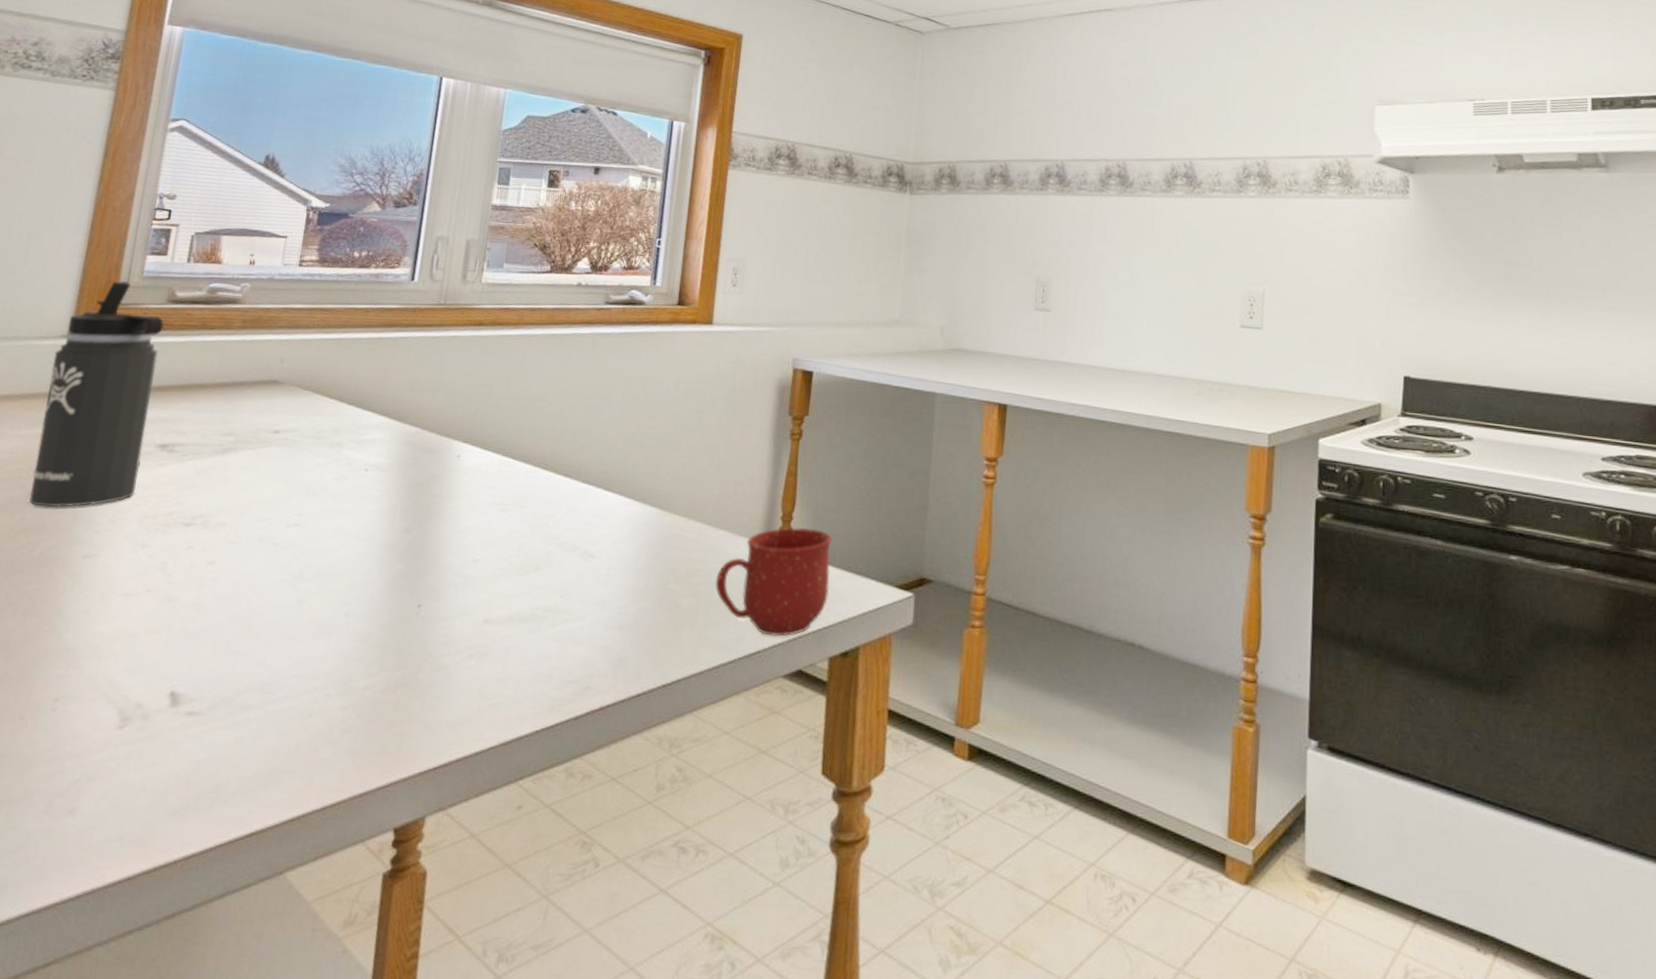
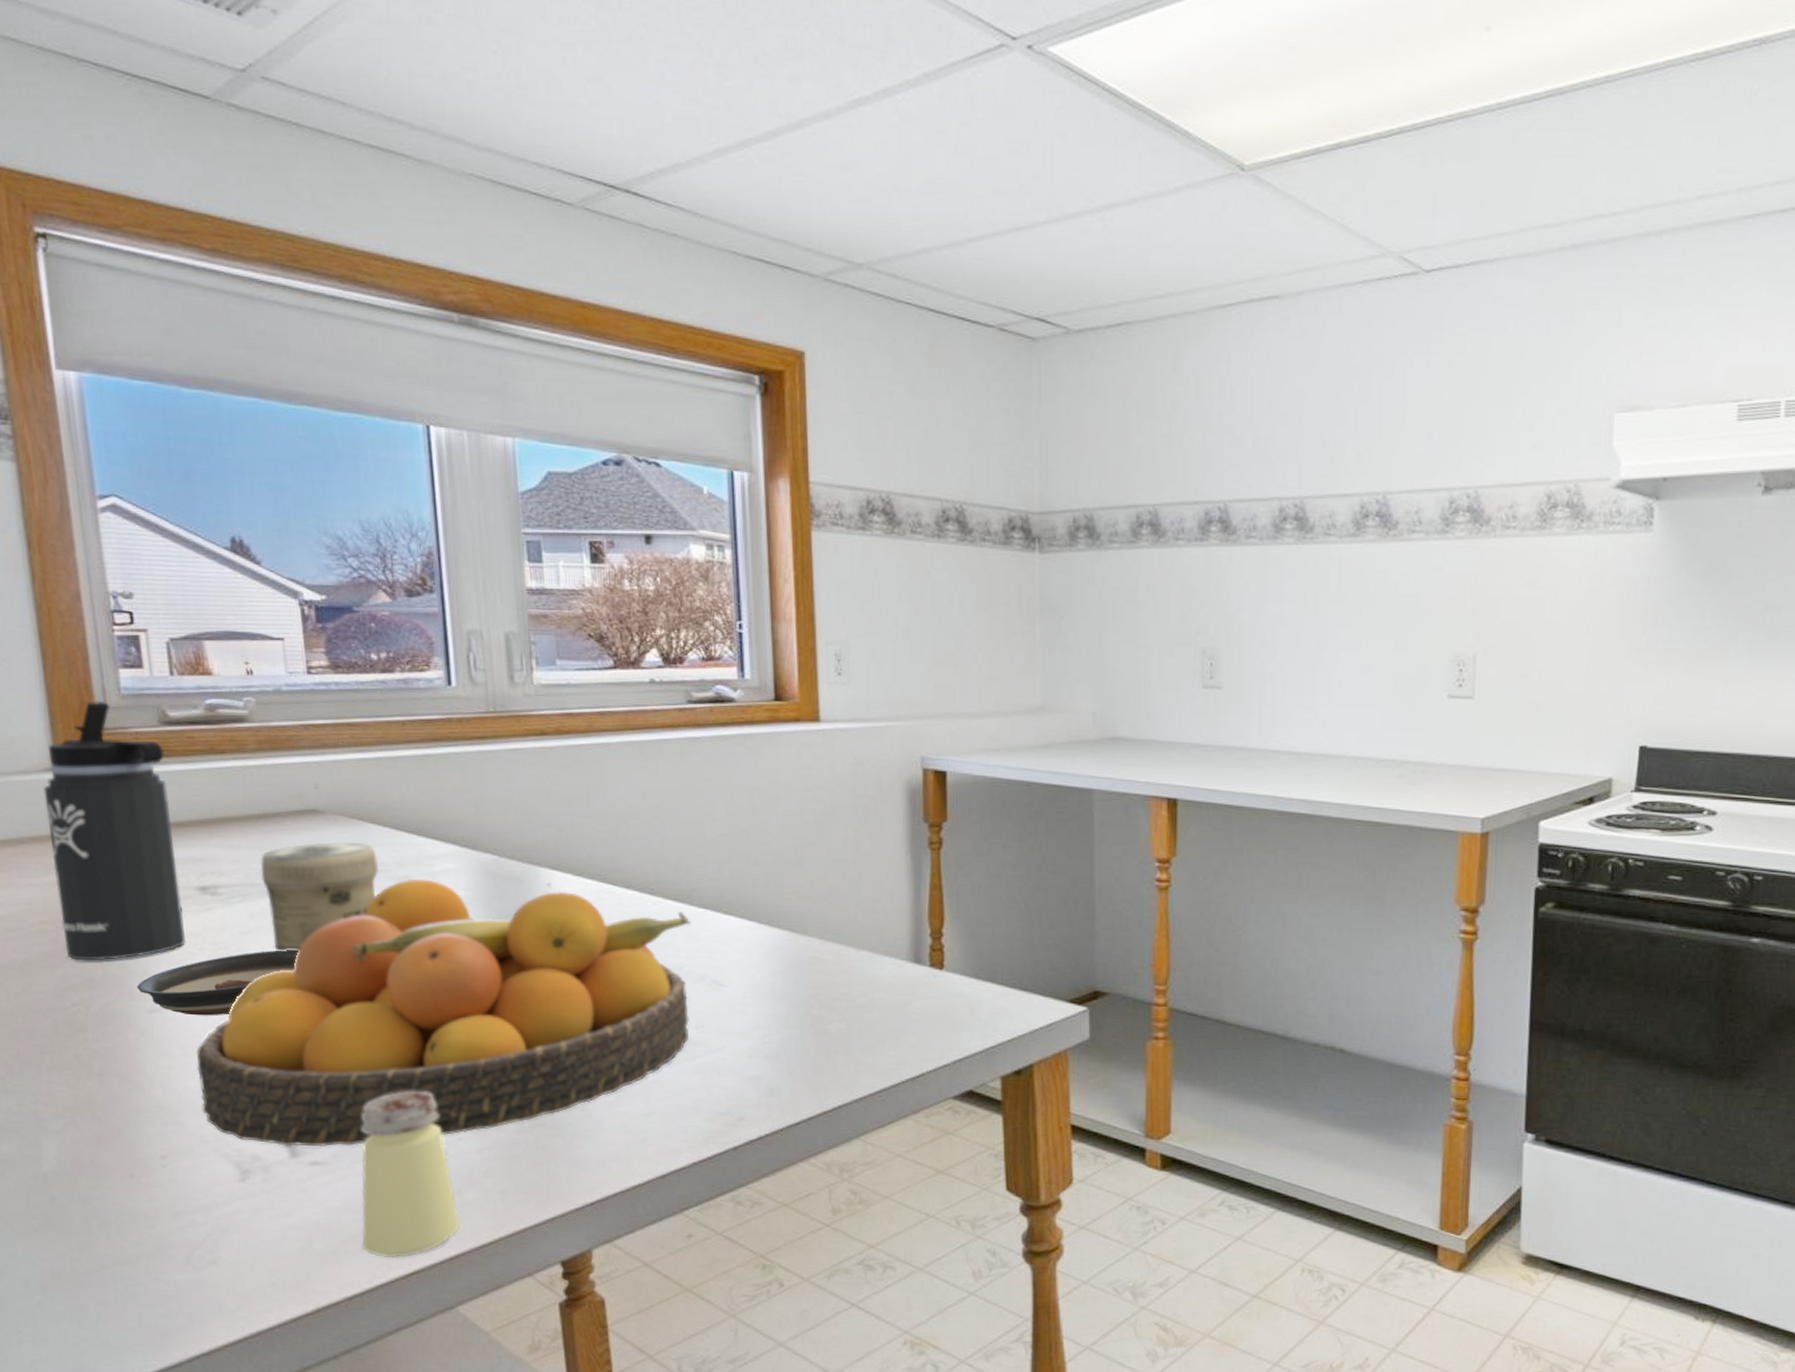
saucer: none [80,505,231,564] -> present [136,950,300,1016]
fruit bowl: none [104,445,575,698] -> present [197,878,691,1147]
jar: none [210,409,318,507] -> present [260,841,379,952]
saltshaker: none [213,644,316,817] -> present [360,1090,461,1259]
mug: present [715,527,833,637] -> none [865,944,994,1058]

